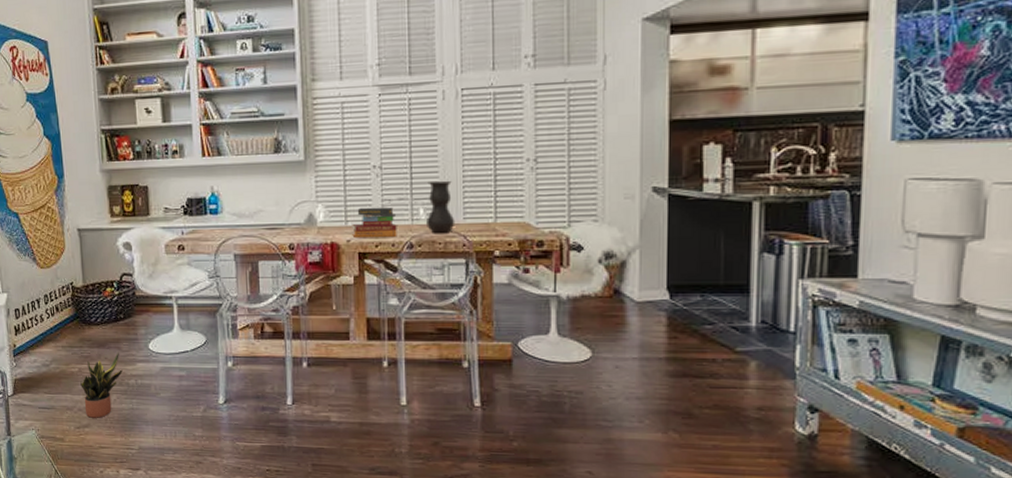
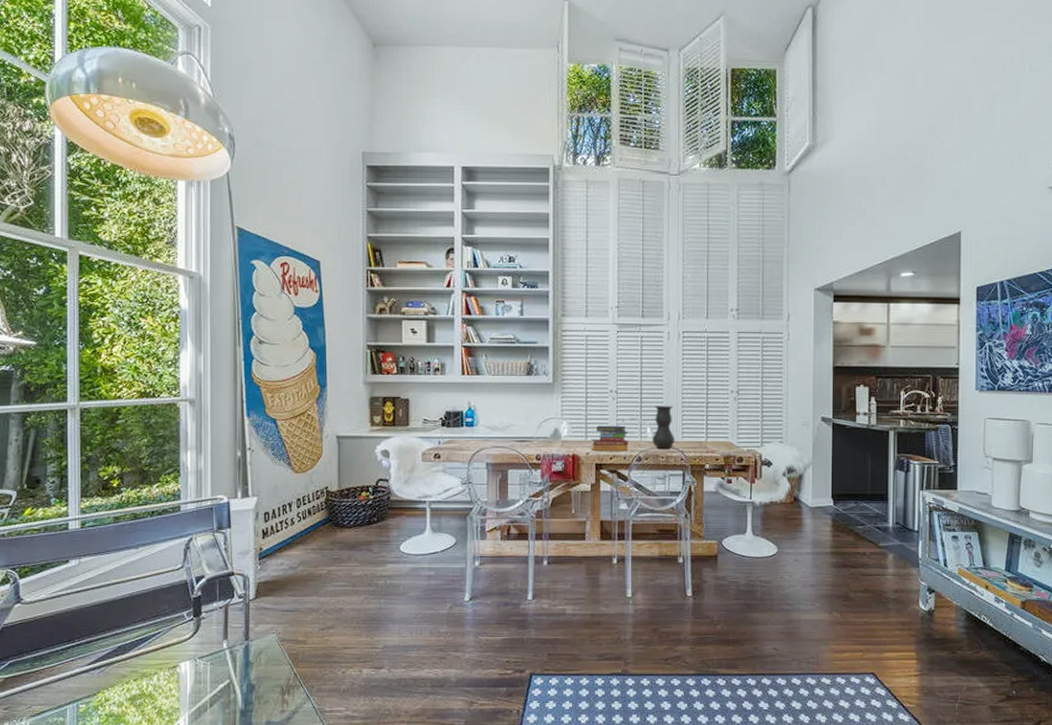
potted plant: present [80,352,123,418] -> none [328,554,372,619]

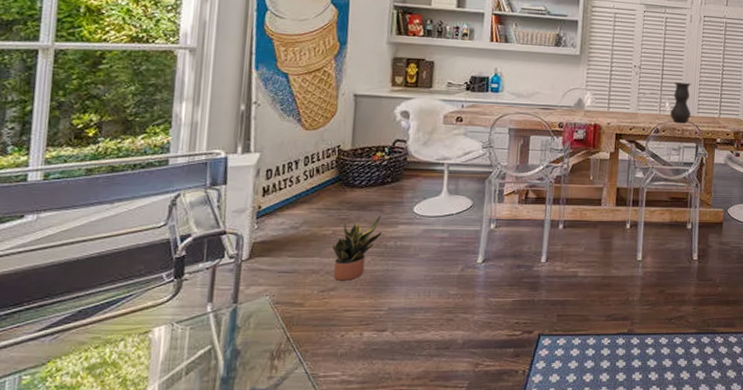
potted plant: none [328,554,372,619] -> present [332,214,382,281]
books: present [591,425,628,451] -> none [612,97,649,123]

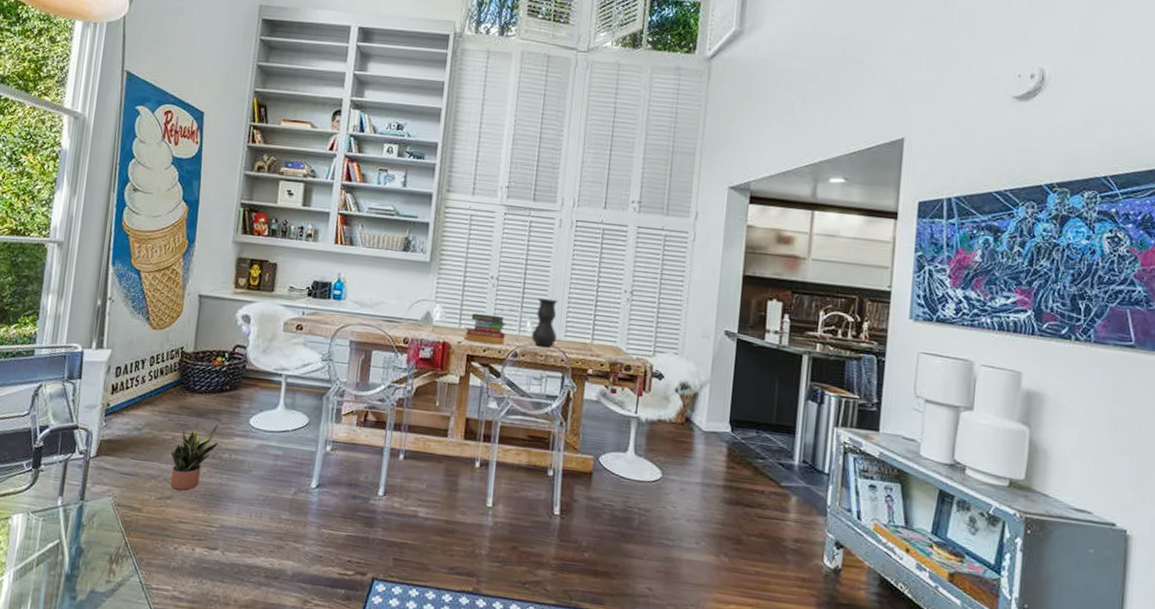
books: none [612,97,649,123] -> present [464,313,506,344]

